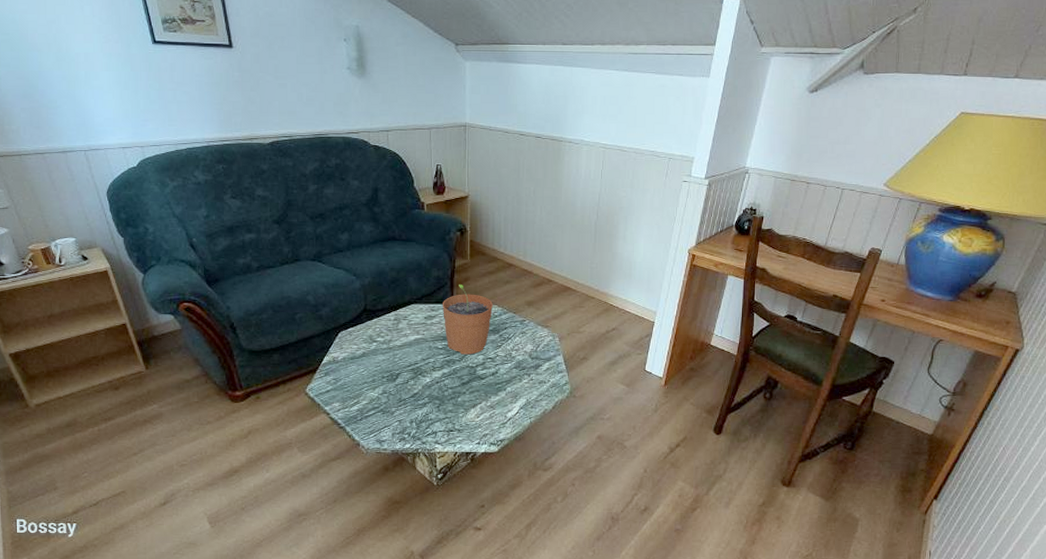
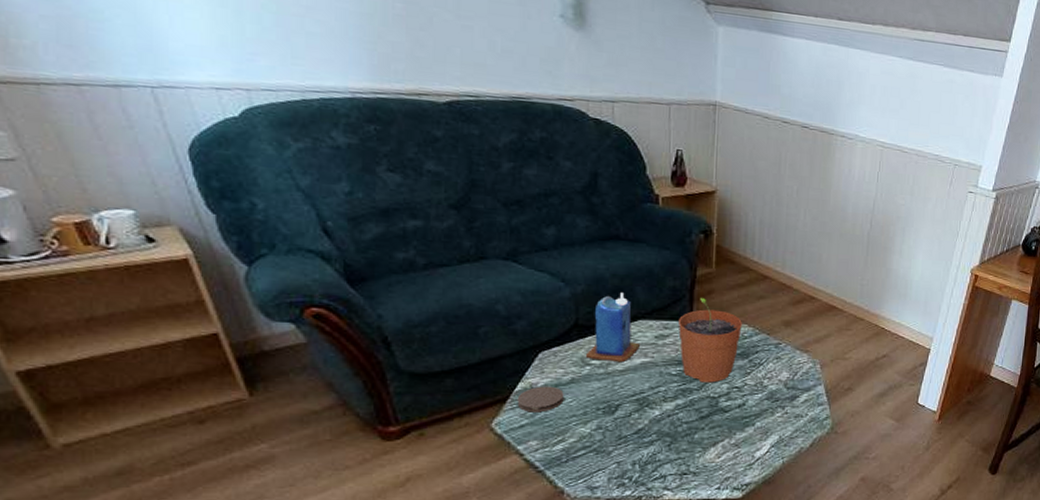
coaster: none [324,359,358,380] -> present [517,386,564,413]
candle: none [372,283,413,339] -> present [585,293,640,363]

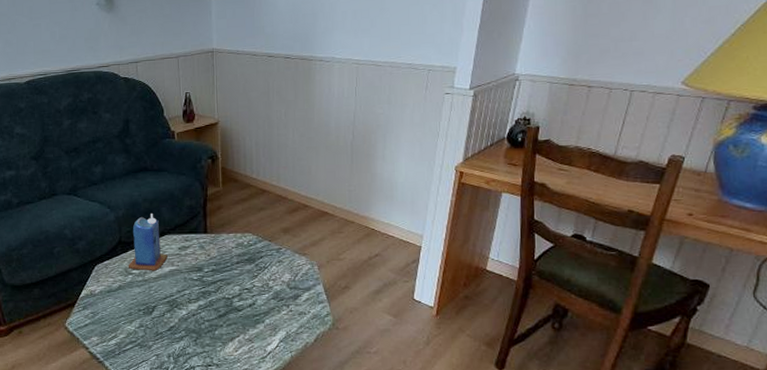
coaster: present [517,386,564,413] -> none [82,292,114,314]
plant pot: present [677,298,742,383] -> none [195,213,247,286]

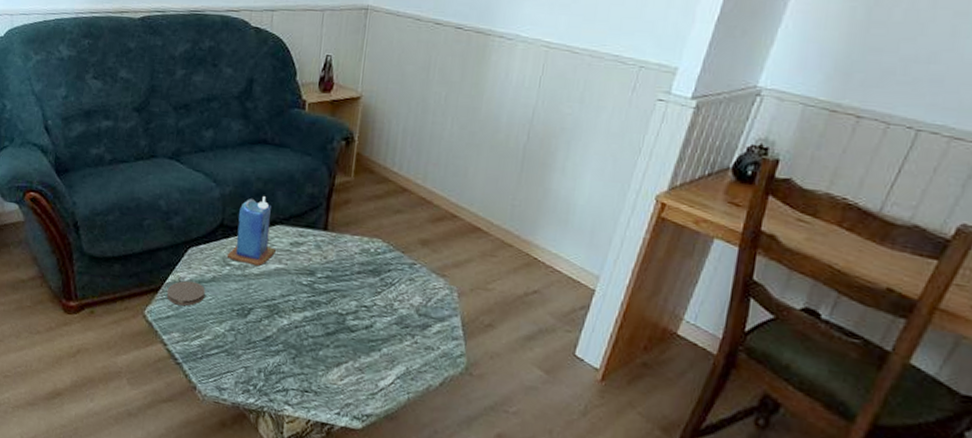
coaster: none [82,292,114,314] -> present [166,280,206,307]

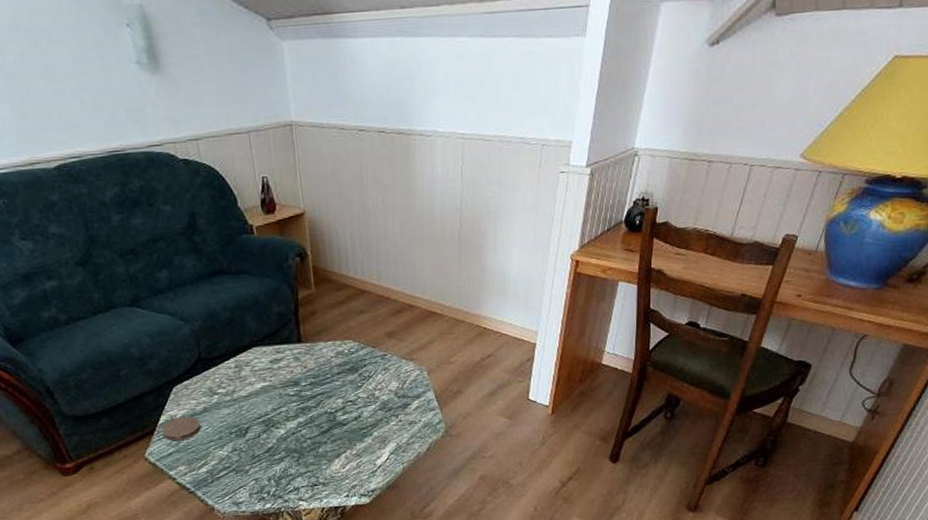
candle: present [226,196,276,267] -> none [212,324,258,389]

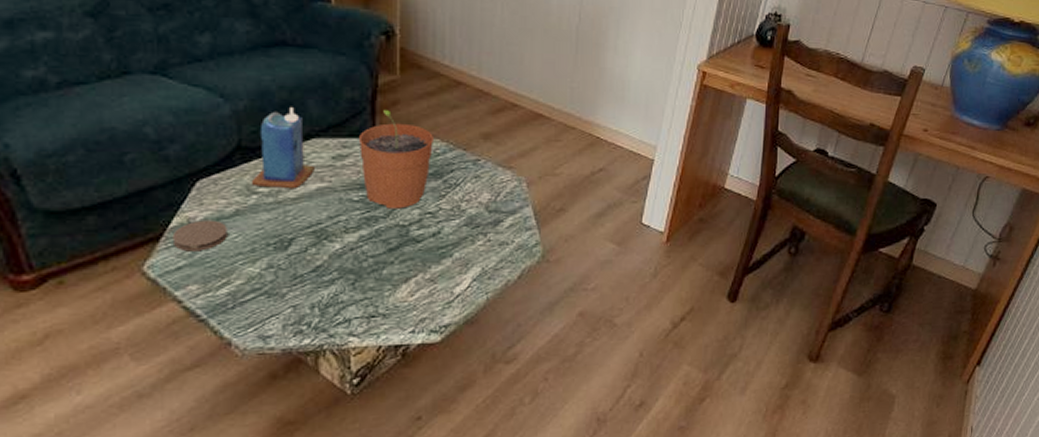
candle: none [212,324,258,389] -> present [251,108,315,189]
plant pot: none [288,319,348,400] -> present [358,110,433,209]

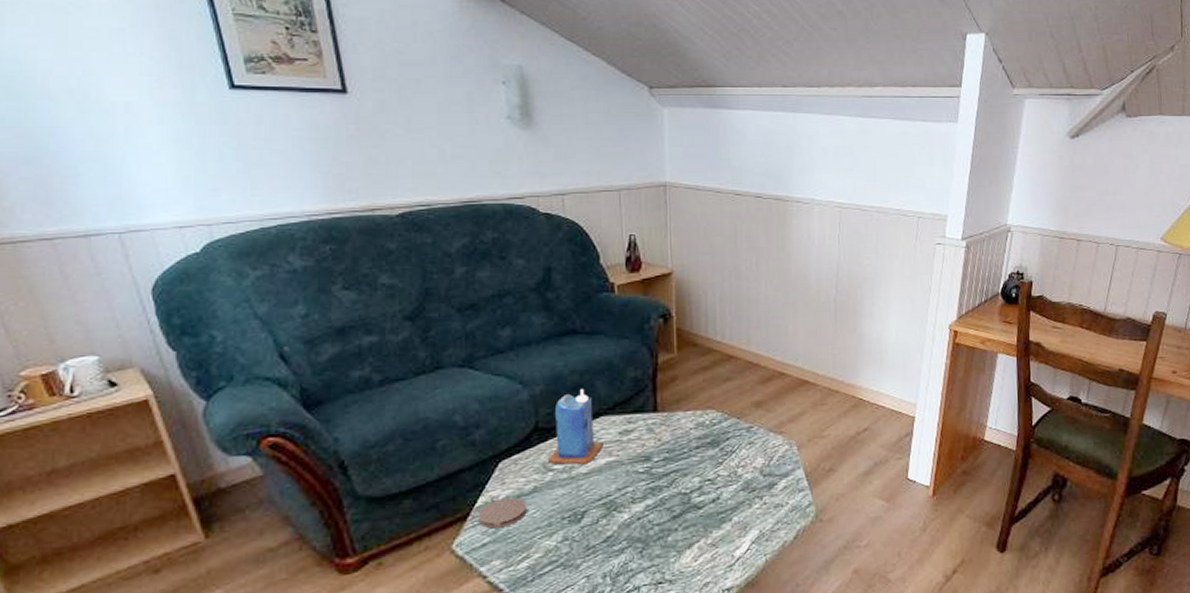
plant pot: present [358,110,433,209] -> none [641,386,710,478]

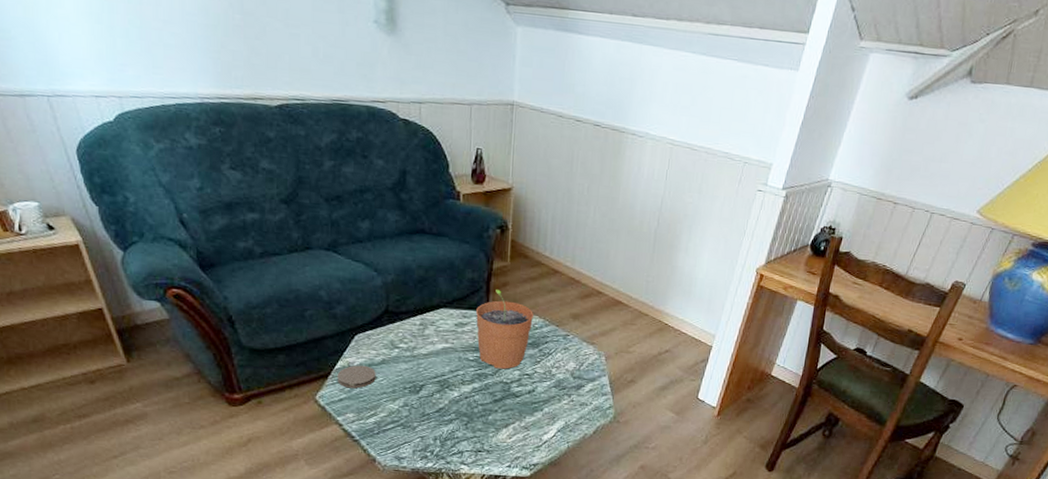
candle: present [547,389,604,465] -> none [394,283,442,347]
plant pot: none [641,386,710,478] -> present [475,290,533,369]

